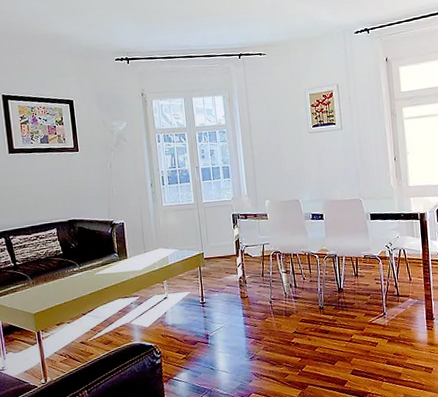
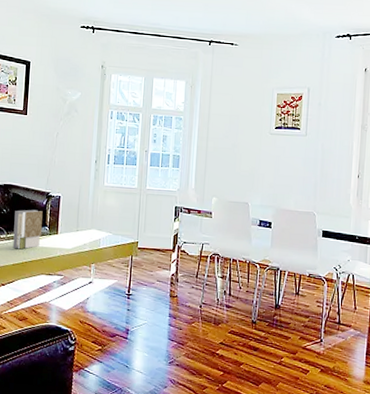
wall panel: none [83,239,112,279] -> present [13,209,43,250]

